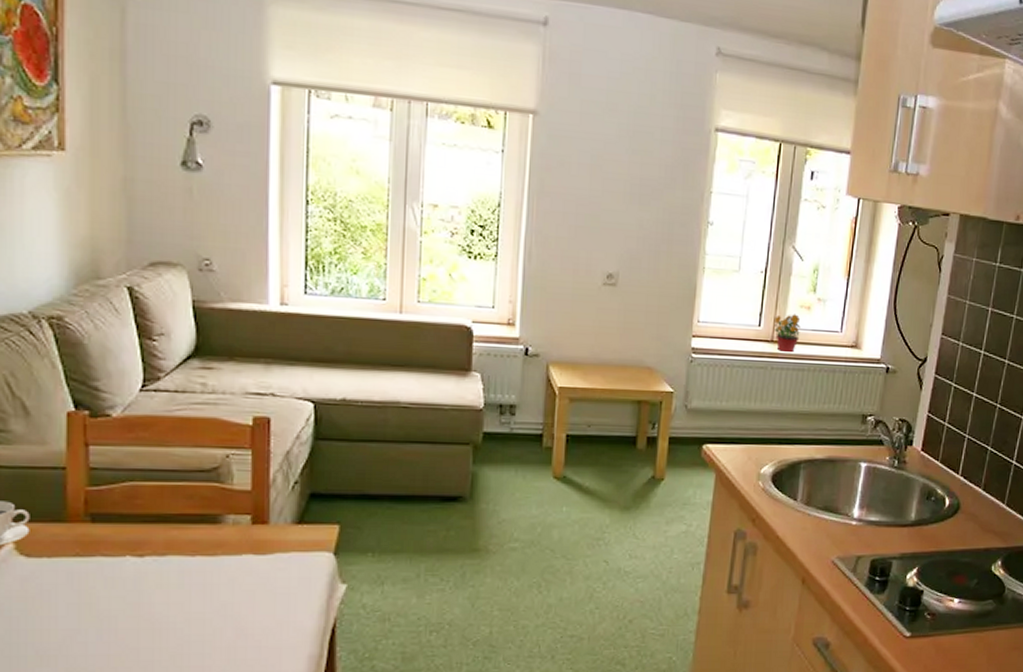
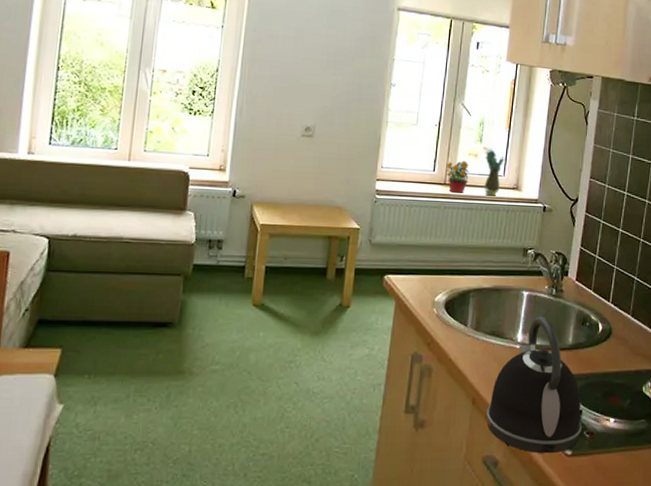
vase: none [817,299,842,355] -> present [484,148,505,196]
kettle: none [817,490,923,636] -> present [486,316,582,454]

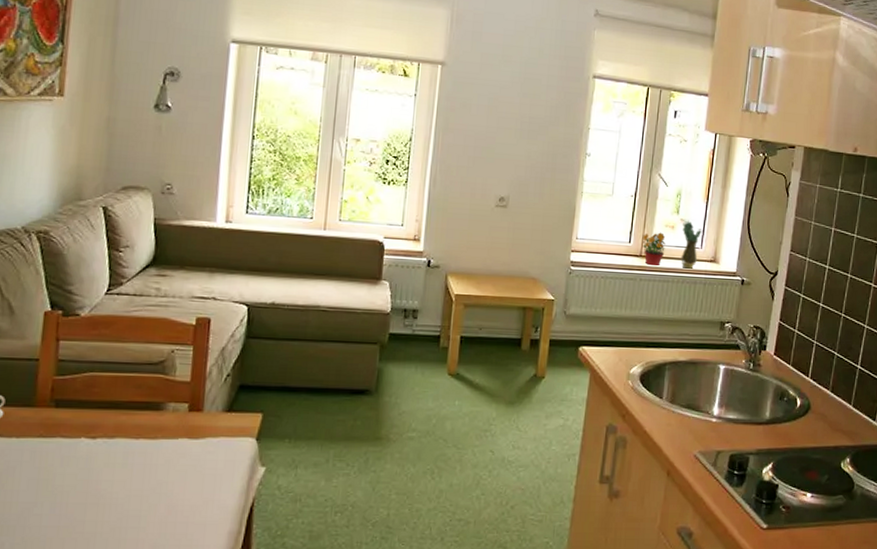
kettle: present [486,316,582,454] -> none [681,390,778,527]

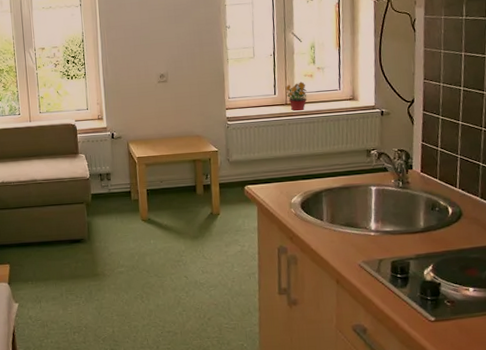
vase: present [680,220,702,269] -> none [319,67,338,109]

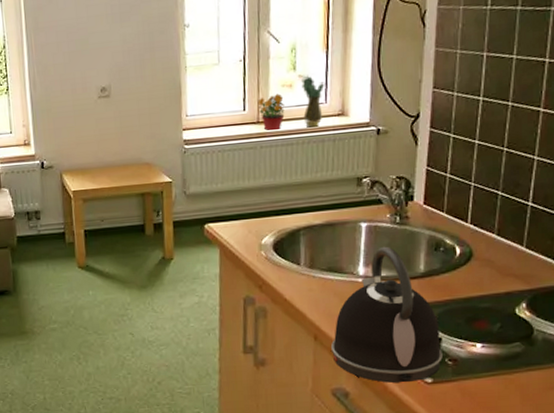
vase: none [319,67,338,109] -> present [301,75,325,128]
kettle: none [350,206,442,321] -> present [330,246,443,383]

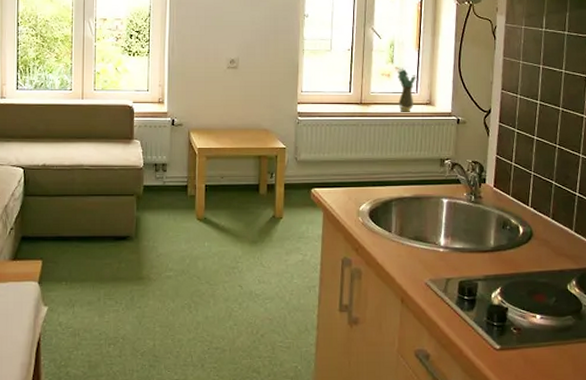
flowerpot: present [257,93,285,131] -> none [361,81,383,112]
kettle: present [330,246,443,383] -> none [415,221,509,348]

